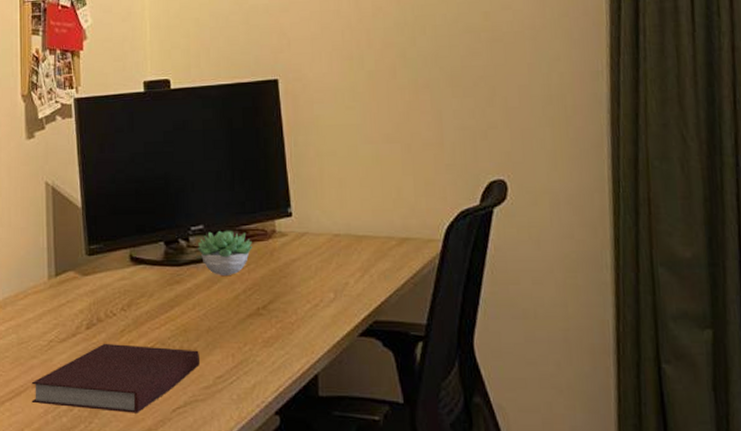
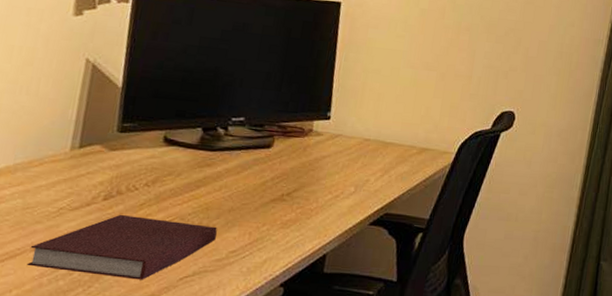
succulent plant: present [197,230,253,275] -> none [234,124,289,164]

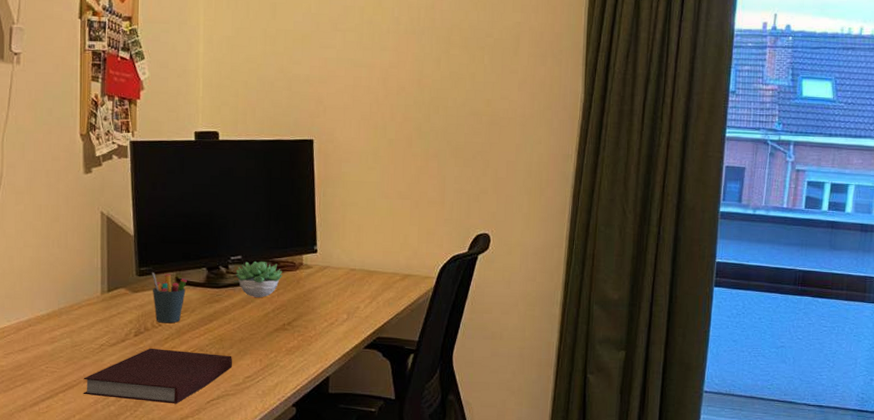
pen holder: none [132,129,177,188] -> present [151,272,187,323]
succulent plant: none [234,124,289,164] -> present [235,261,283,297]

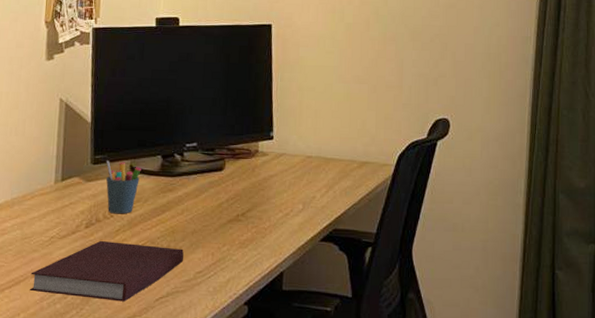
succulent plant: present [235,261,283,297] -> none [190,148,238,186]

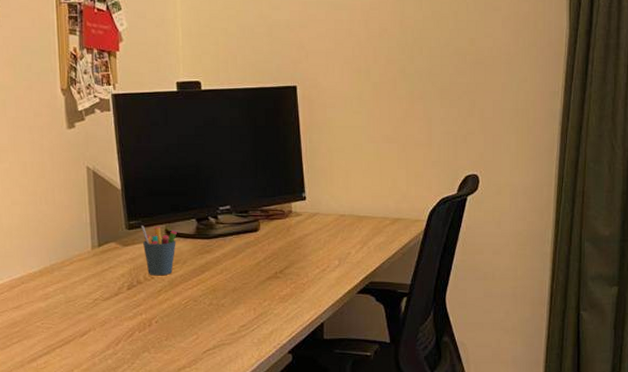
notebook: present [29,240,184,302] -> none [79,300,226,355]

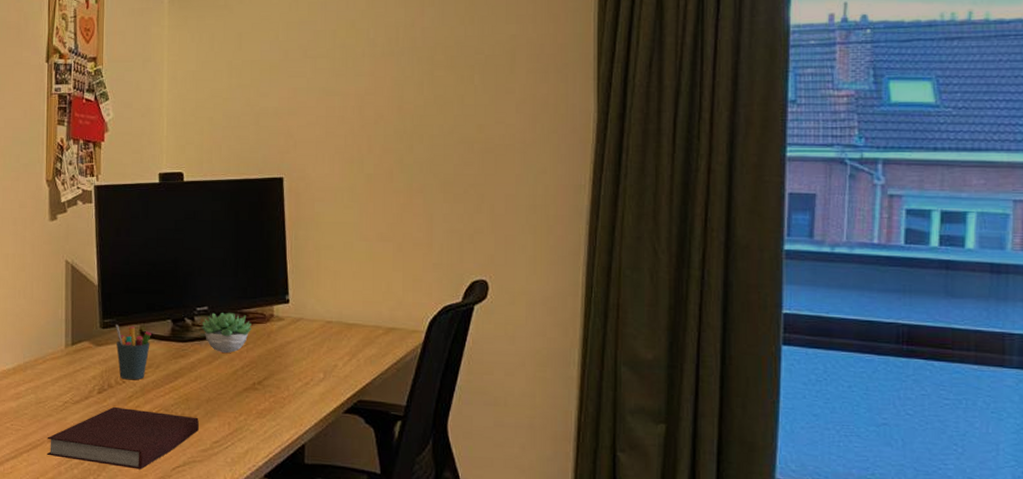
notebook: none [79,300,226,355] -> present [46,406,199,470]
succulent plant: none [225,210,273,247] -> present [201,312,253,353]

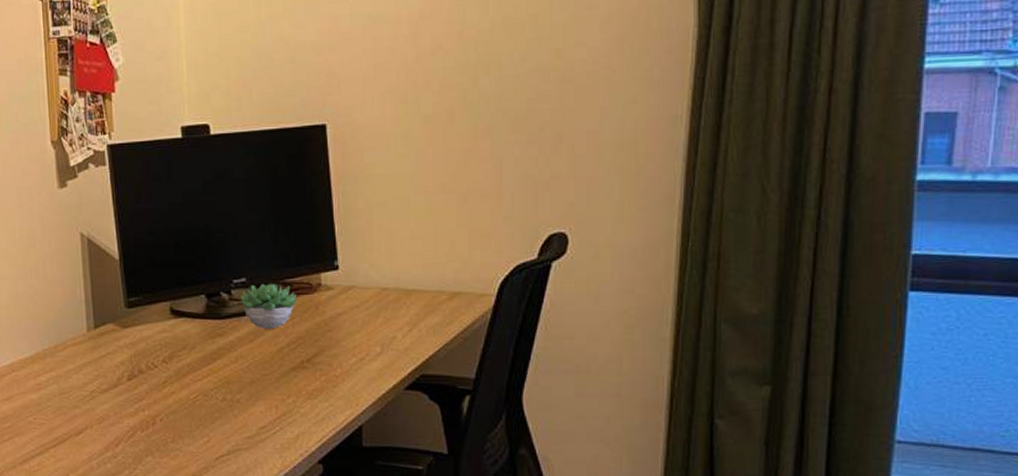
notebook: present [46,406,199,470] -> none [74,394,243,461]
pen holder: present [115,324,151,380] -> none [141,303,184,364]

